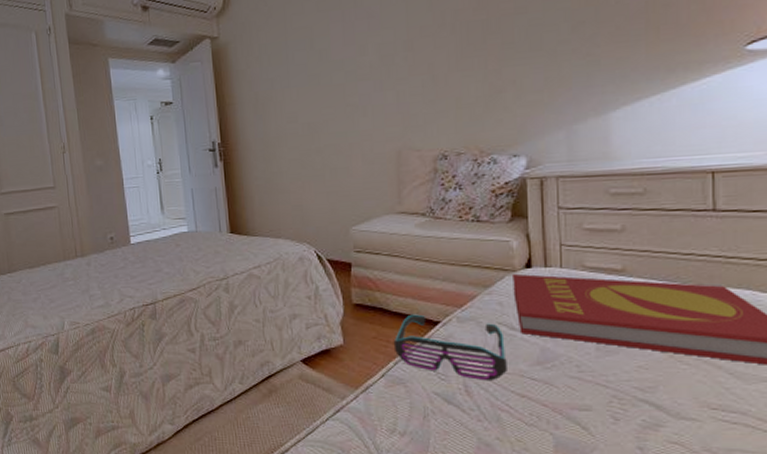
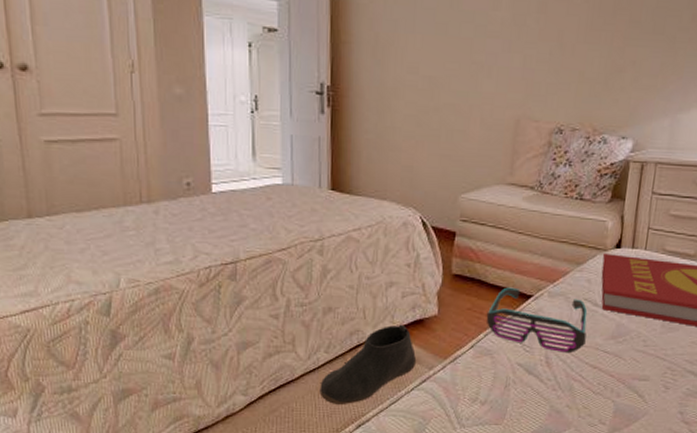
shoe: none [238,355,328,435] -> present [319,324,417,406]

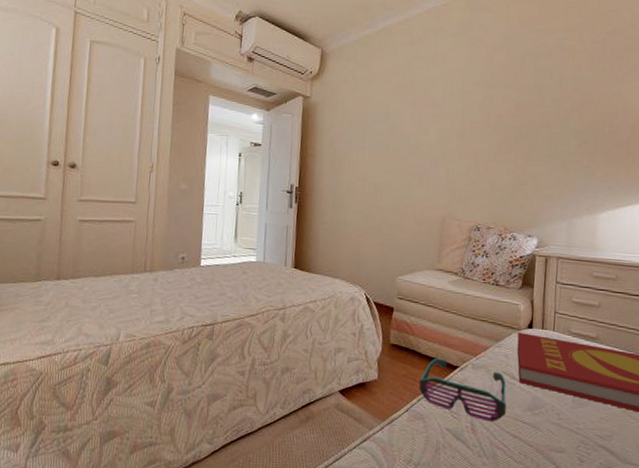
shoe: present [319,324,417,406] -> none [274,386,359,459]

